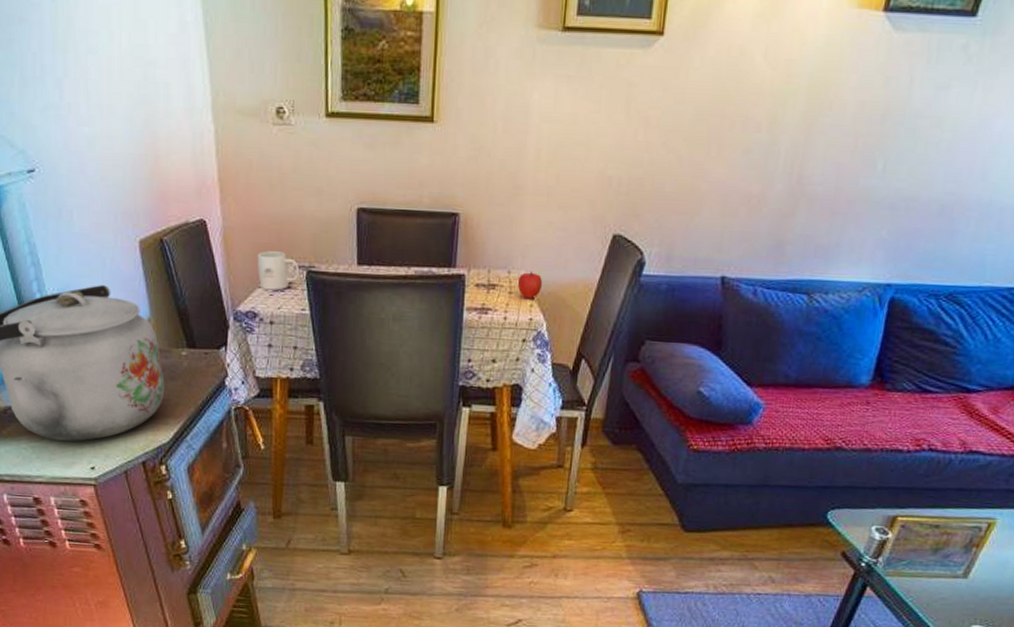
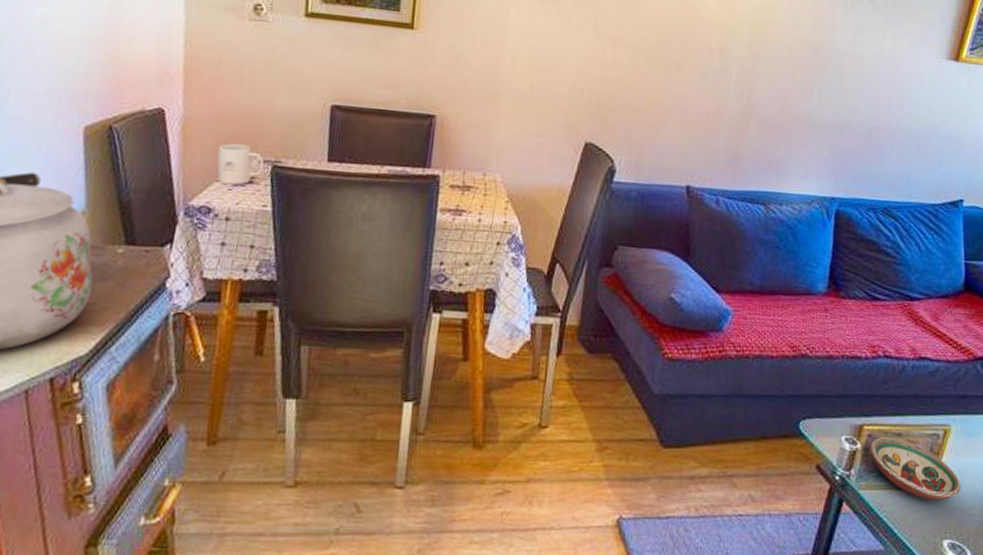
fruit: present [517,271,543,299] -> none [492,174,518,201]
decorative bowl: none [902,528,1000,590] -> present [871,436,961,500]

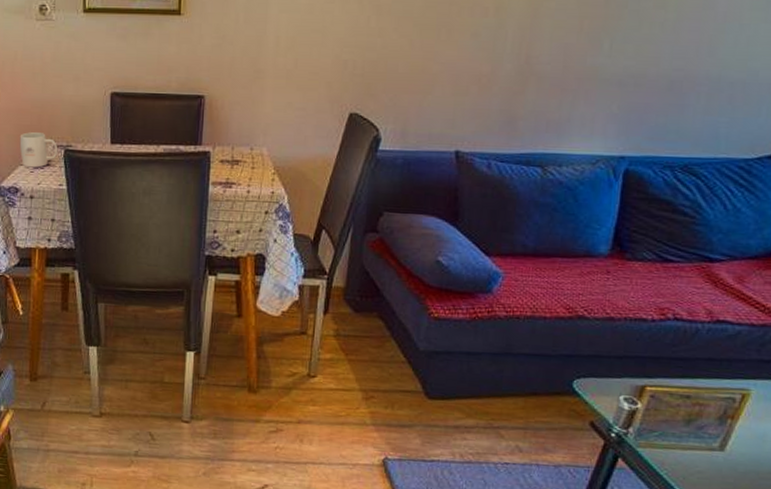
decorative bowl: present [871,436,961,500] -> none [653,398,759,463]

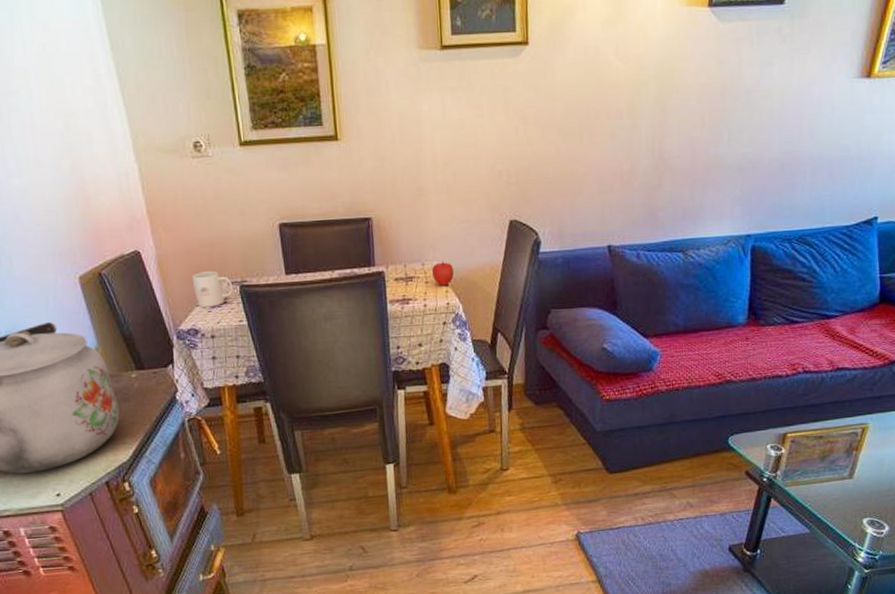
fruit: none [259,147,284,173] -> present [431,261,455,286]

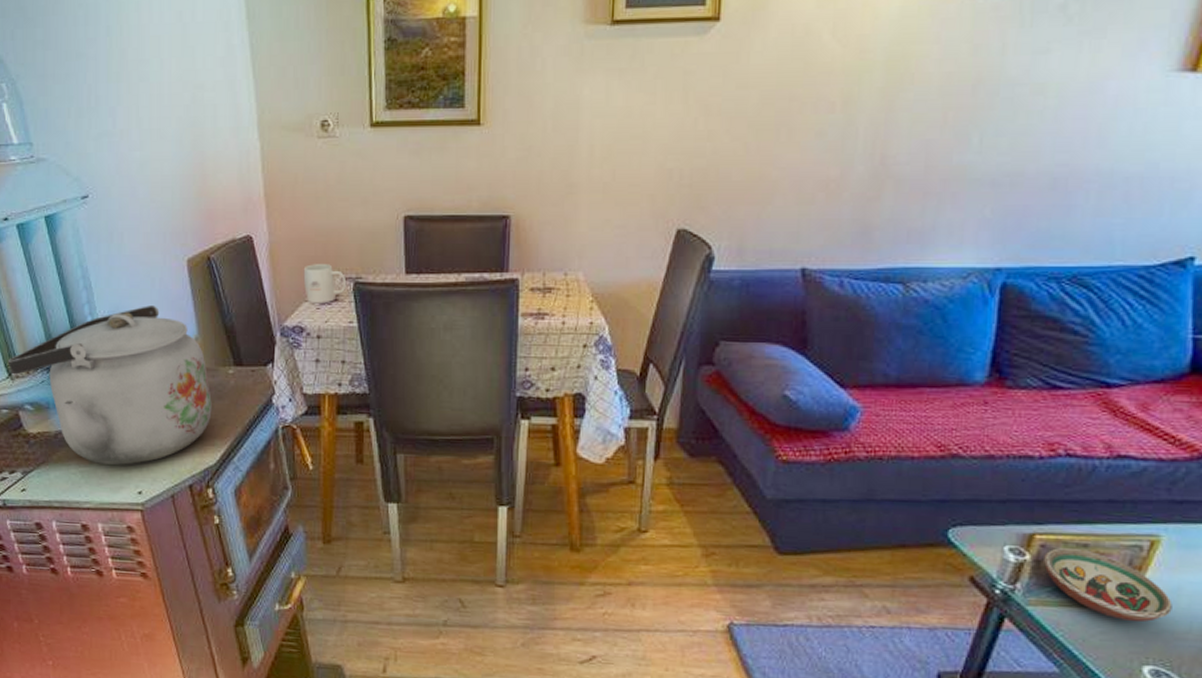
fruit: present [431,261,455,286] -> none [575,272,603,301]
decorative bowl: none [794,440,879,488] -> present [1044,547,1173,622]

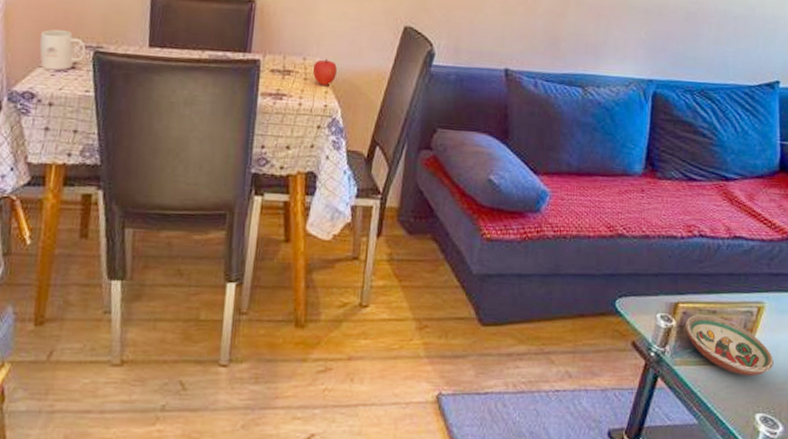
fruit: none [575,272,603,301] -> present [312,58,338,85]

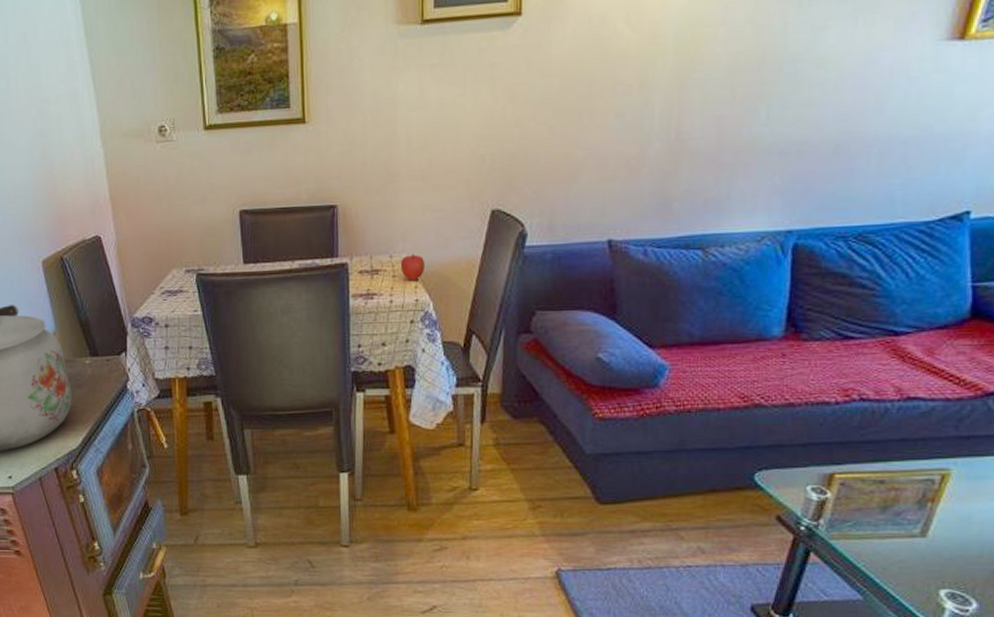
mug: present [39,29,87,71] -> none [149,258,190,296]
decorative bowl: present [685,314,774,375] -> none [844,484,964,549]

